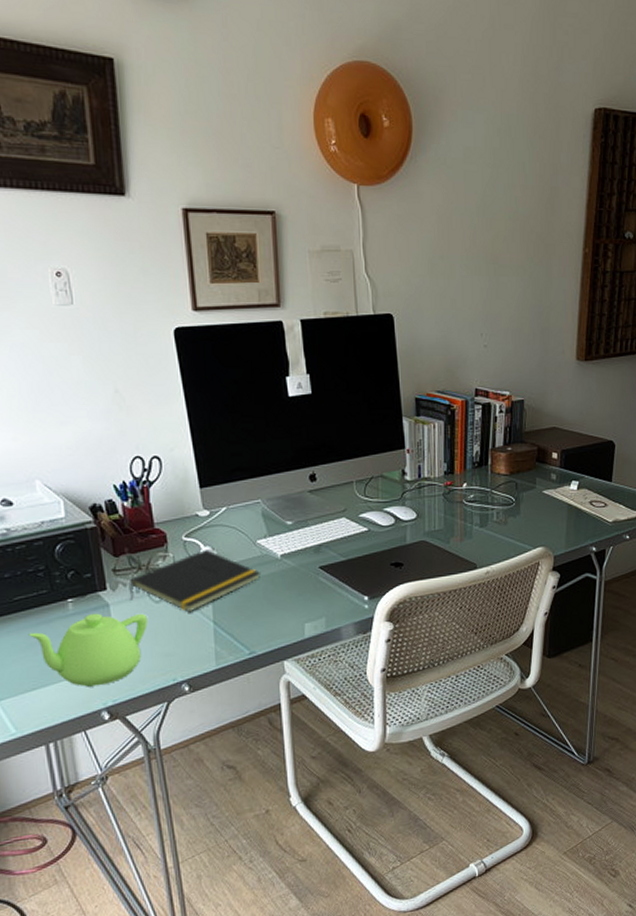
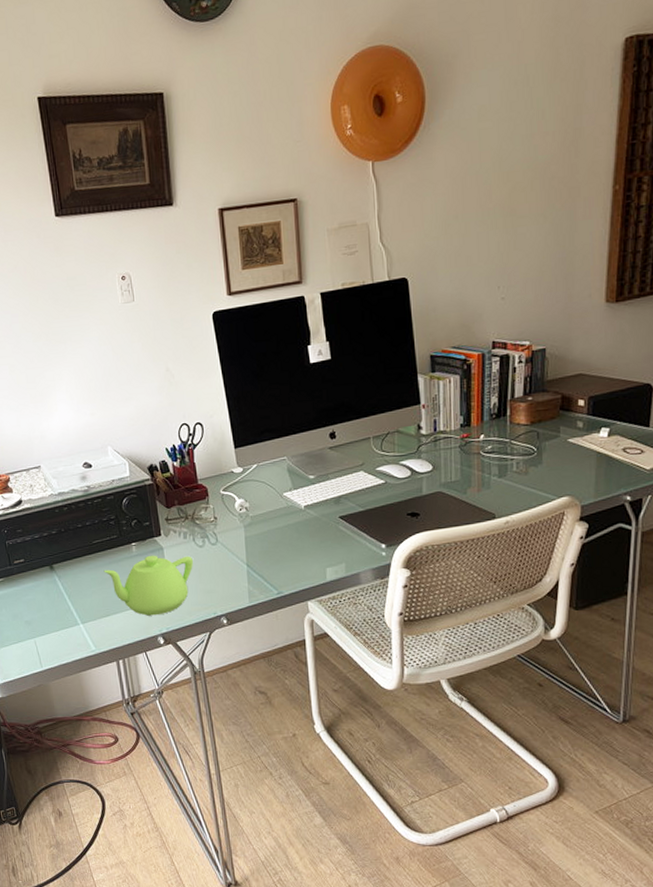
notepad: present [130,550,260,613] -> none [179,502,286,556]

